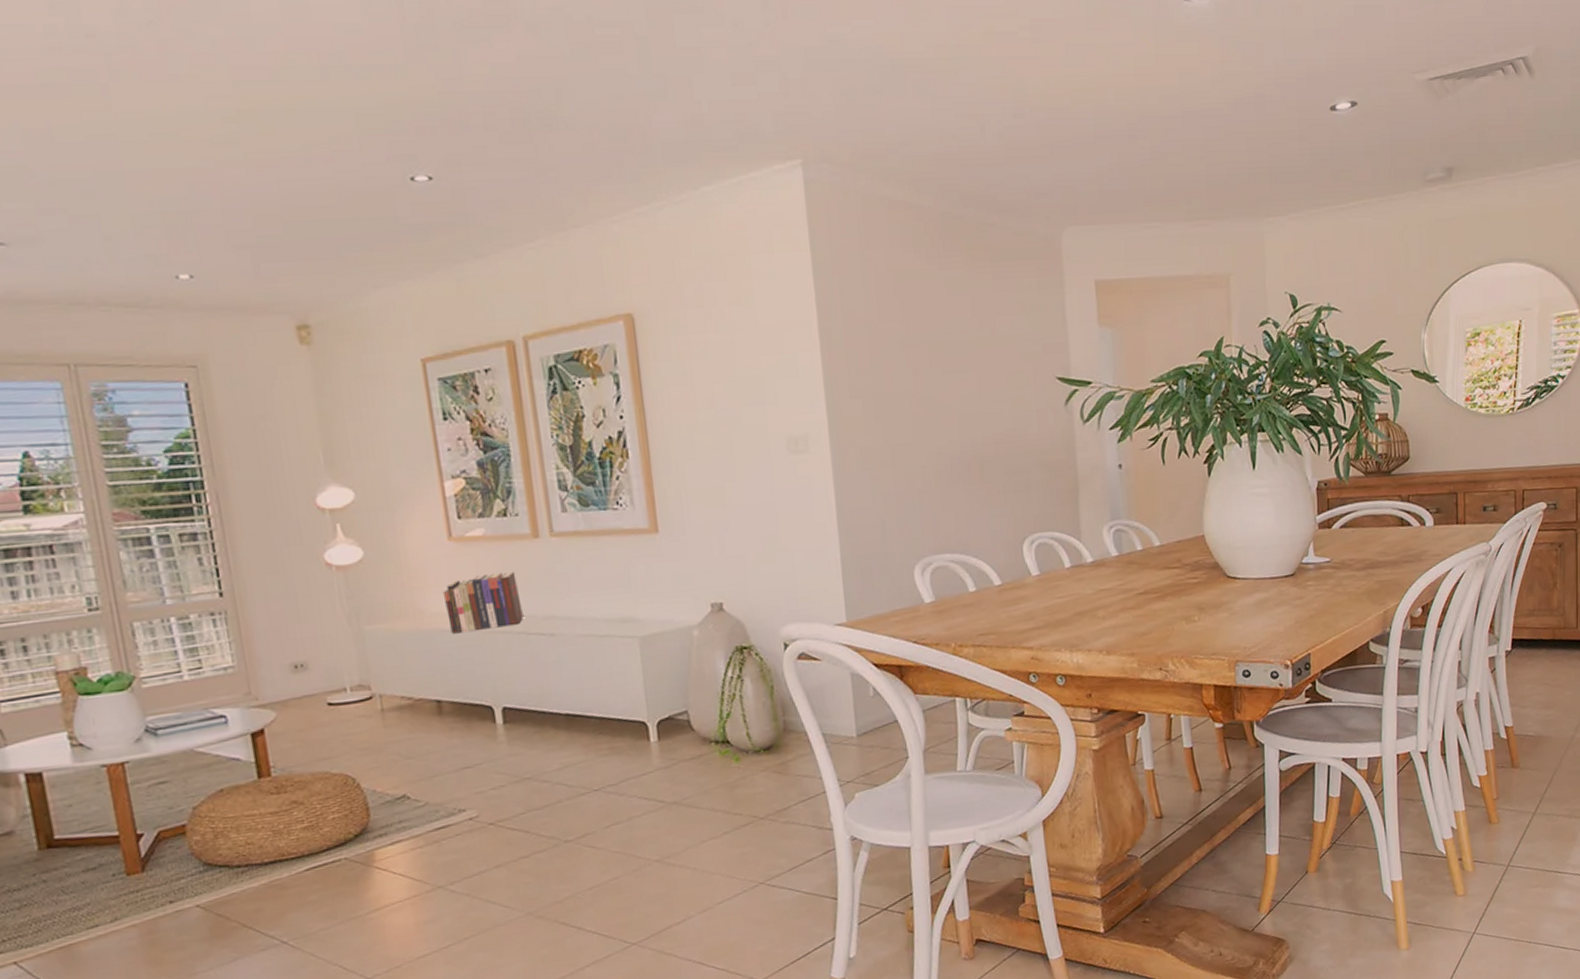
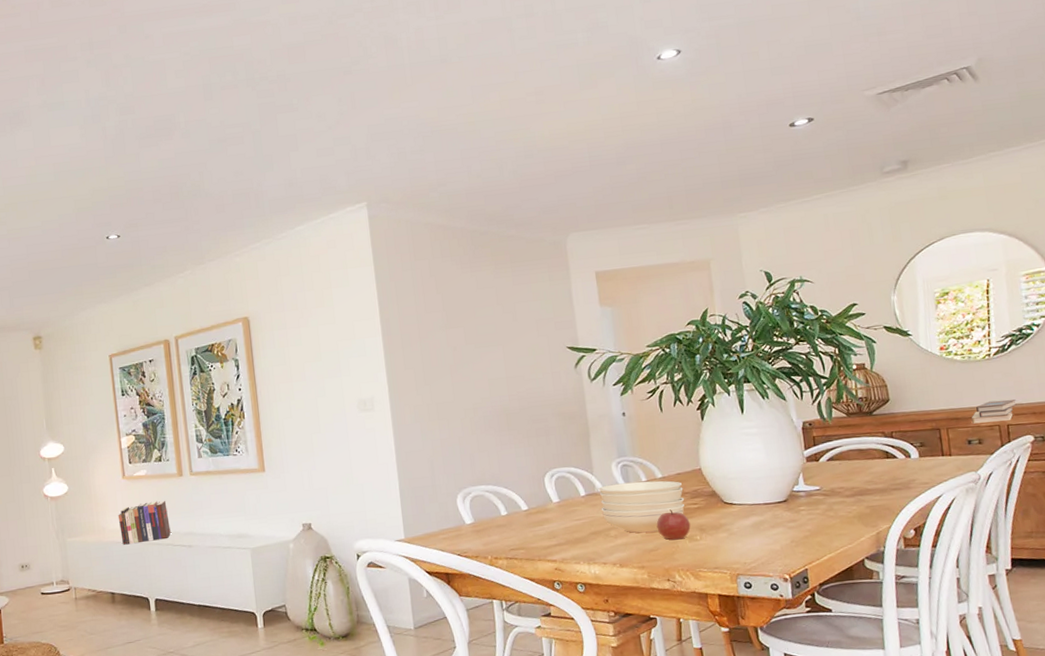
bowl: none [1086,549,1184,614] -> present [598,480,685,533]
fruit: none [1150,584,1189,621] -> present [656,509,691,540]
books: none [1488,460,1534,488] -> present [971,399,1017,424]

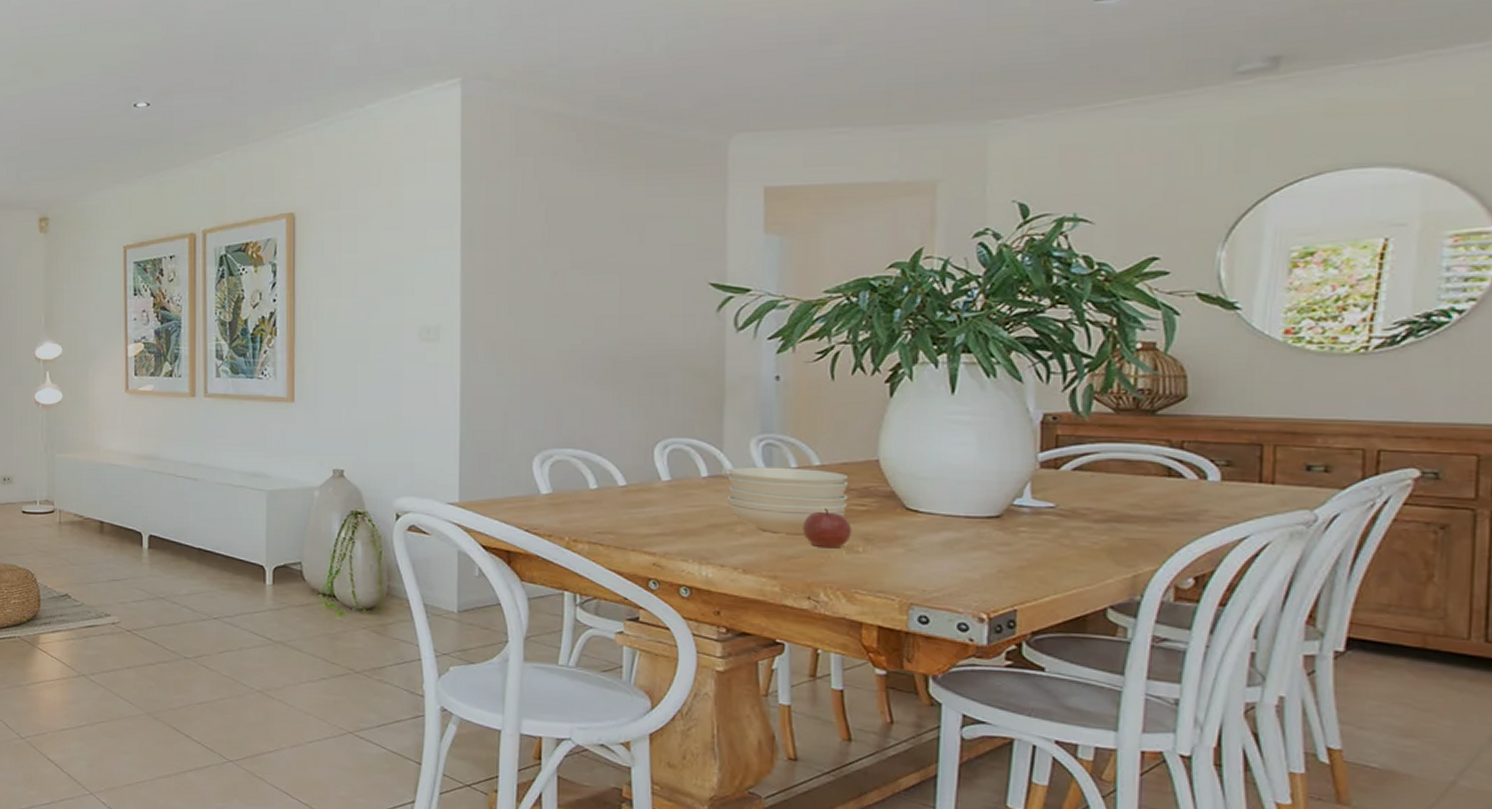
books: present [117,501,171,545] -> none [116,422,175,469]
books: present [971,399,1017,424] -> none [1317,414,1400,445]

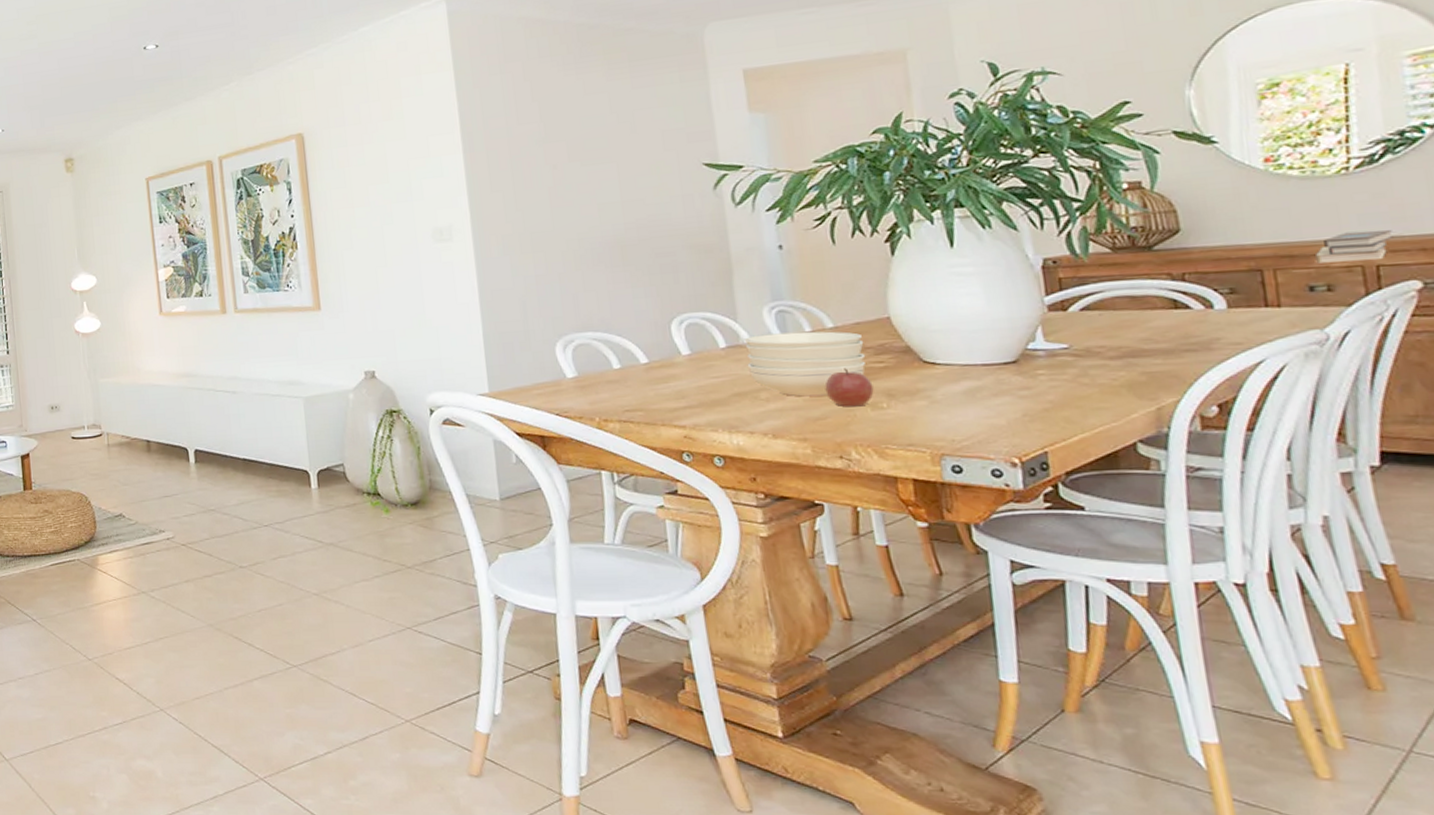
books: none [1317,414,1400,445] -> present [1314,229,1393,264]

